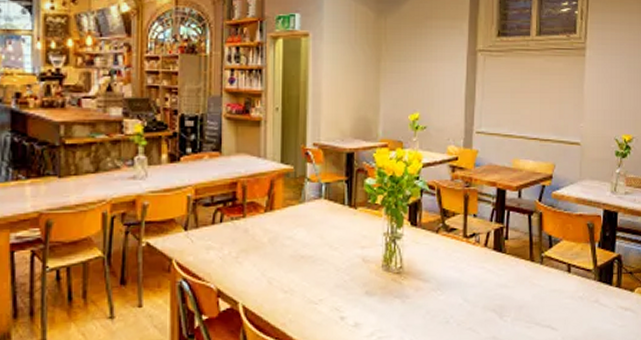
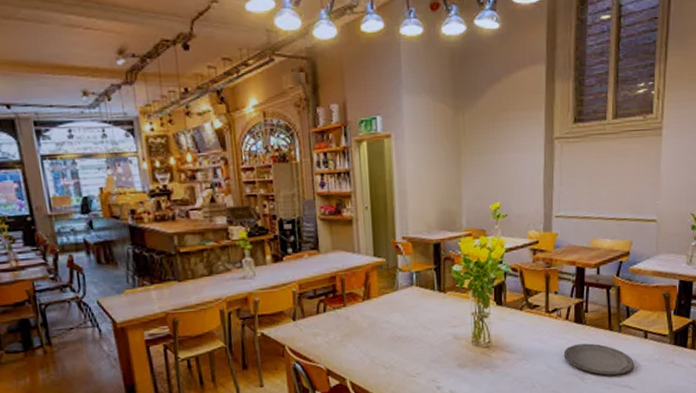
plate: none [482,275,556,314] -> present [564,343,634,376]

